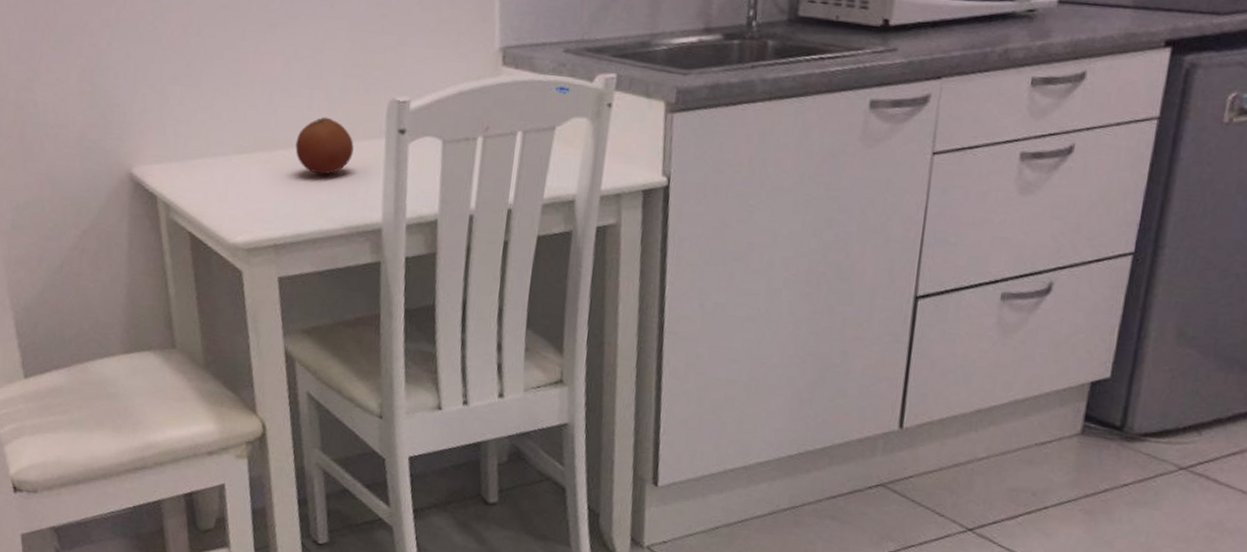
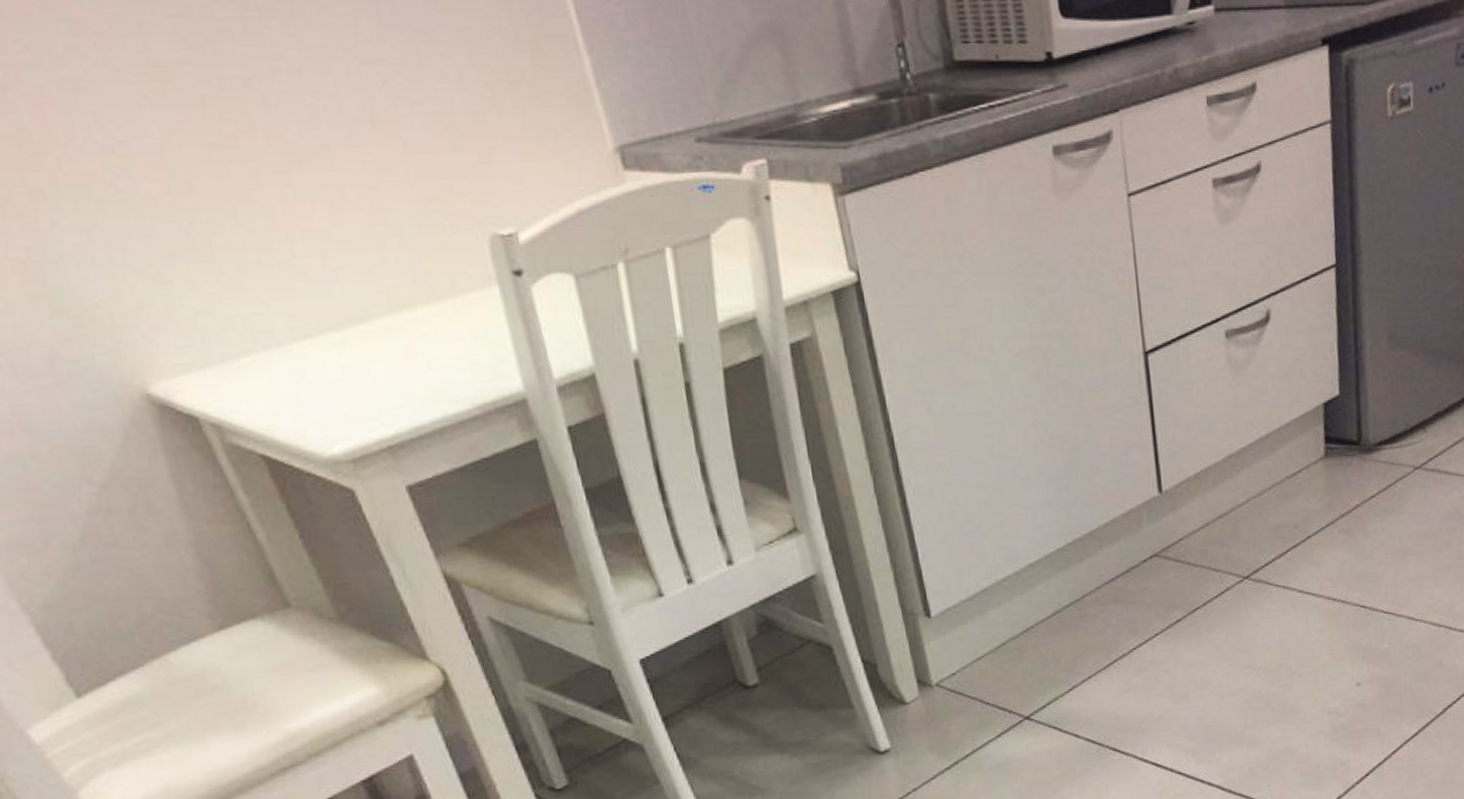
fruit: present [295,117,354,175] -> none [376,271,461,347]

